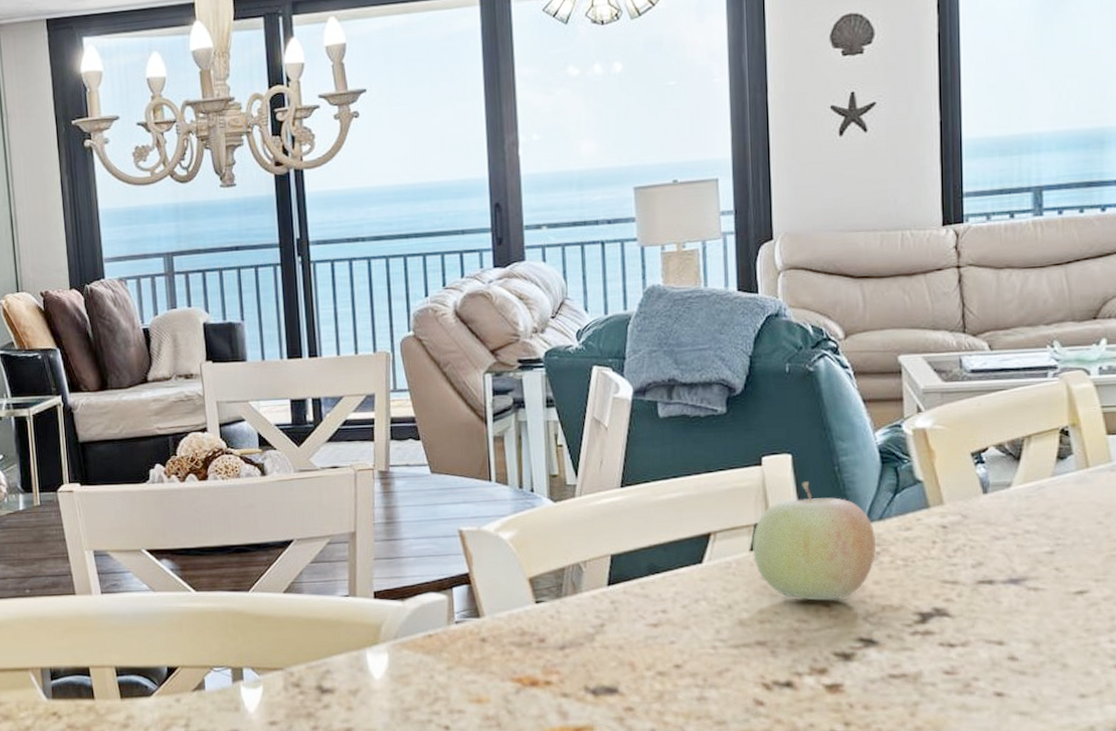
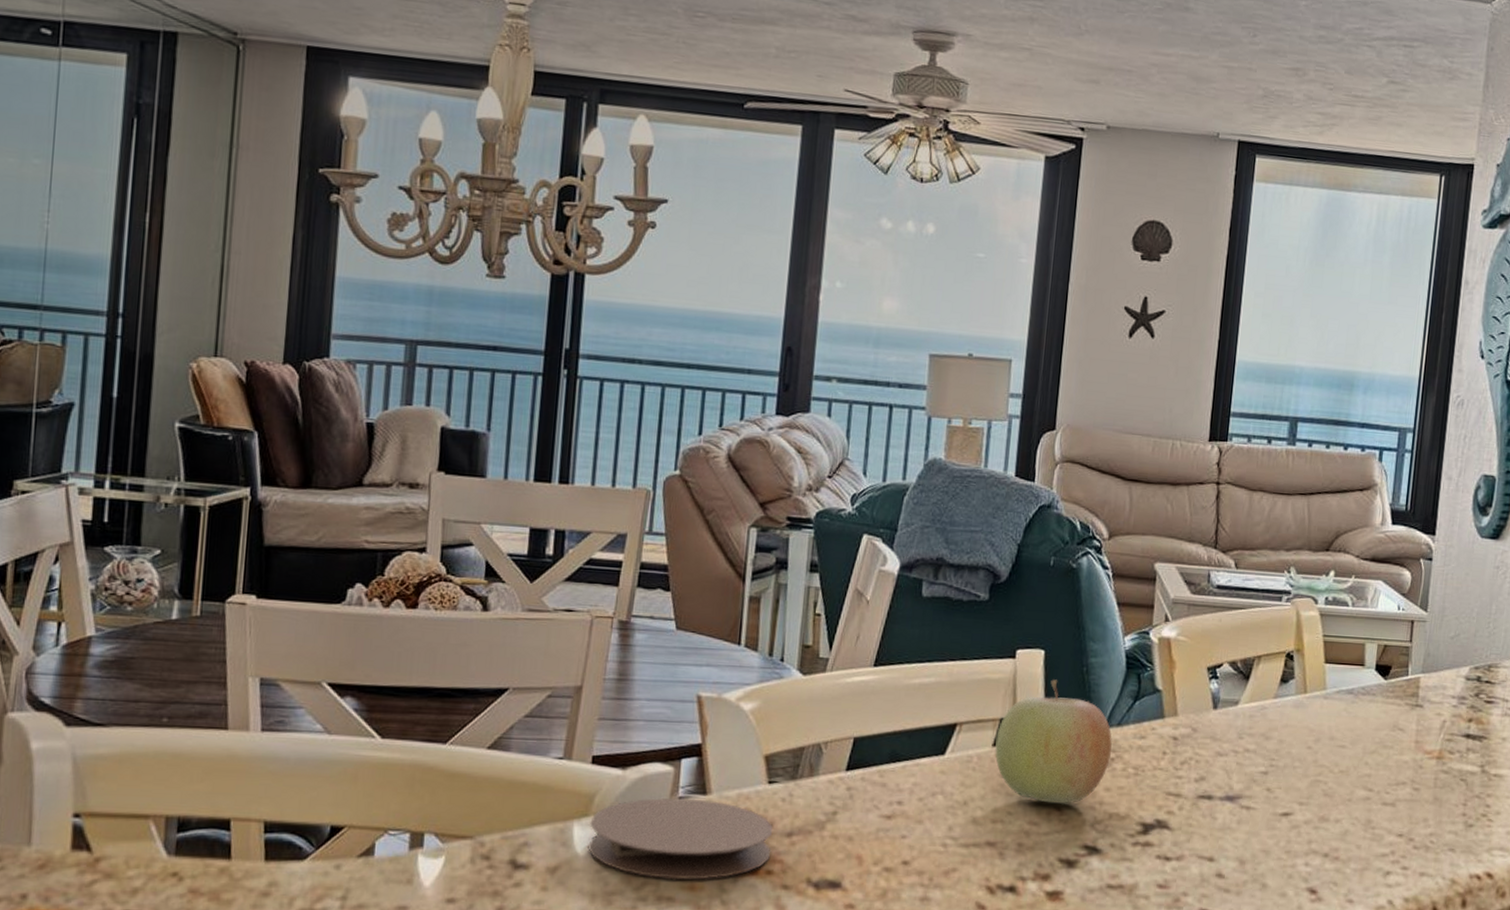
coaster: none [379,622,548,695] -> present [588,798,774,880]

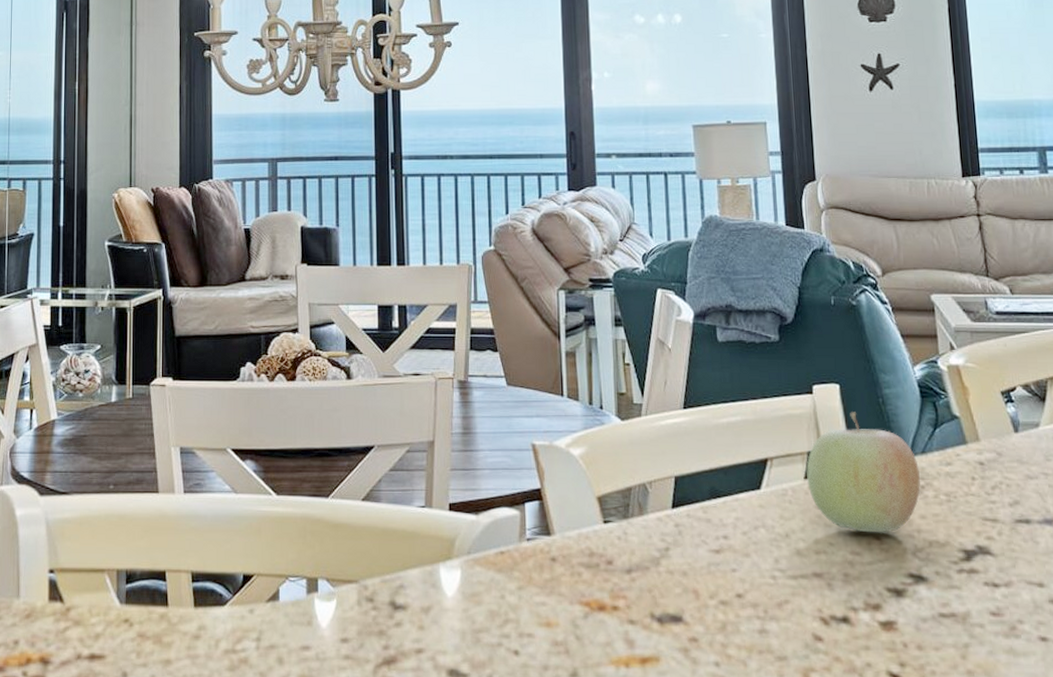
coaster: present [588,798,774,880] -> none [452,539,615,617]

